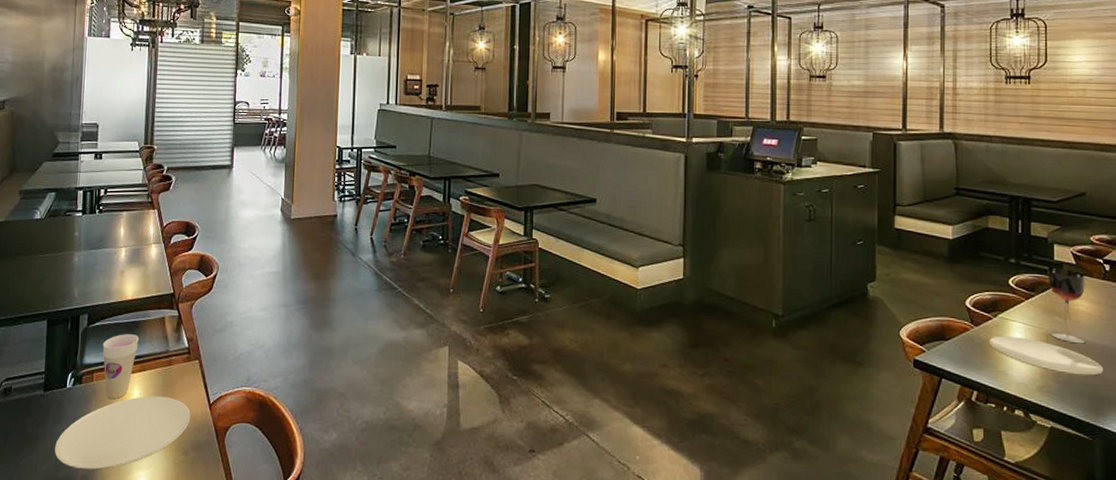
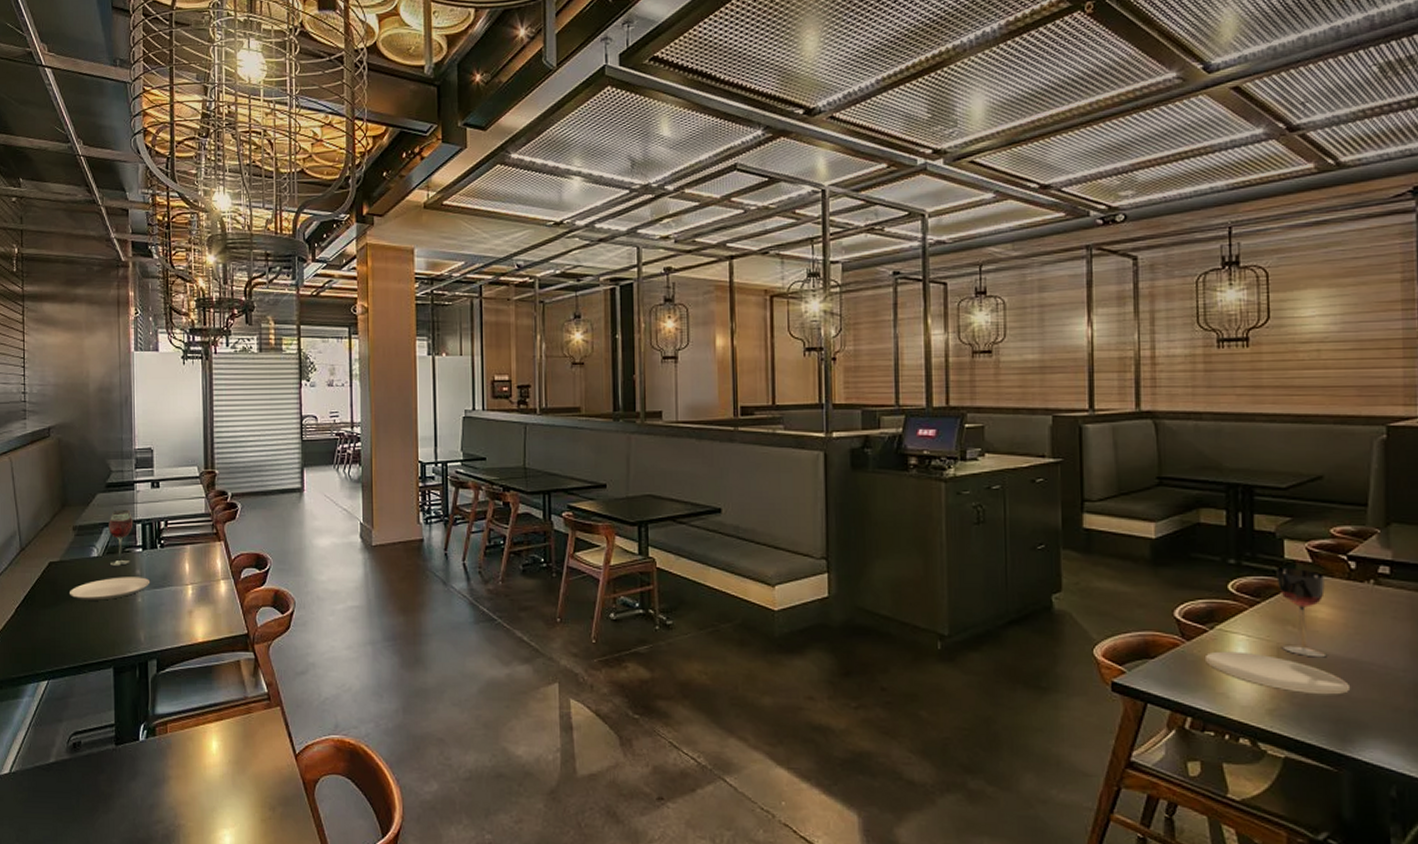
plate: none [12,238,87,259] -> present [70,577,149,601]
wineglass: none [50,177,76,228] -> present [109,509,134,566]
plate: present [55,396,191,470] -> none [132,747,276,830]
cup: present [102,334,139,399] -> none [175,680,213,751]

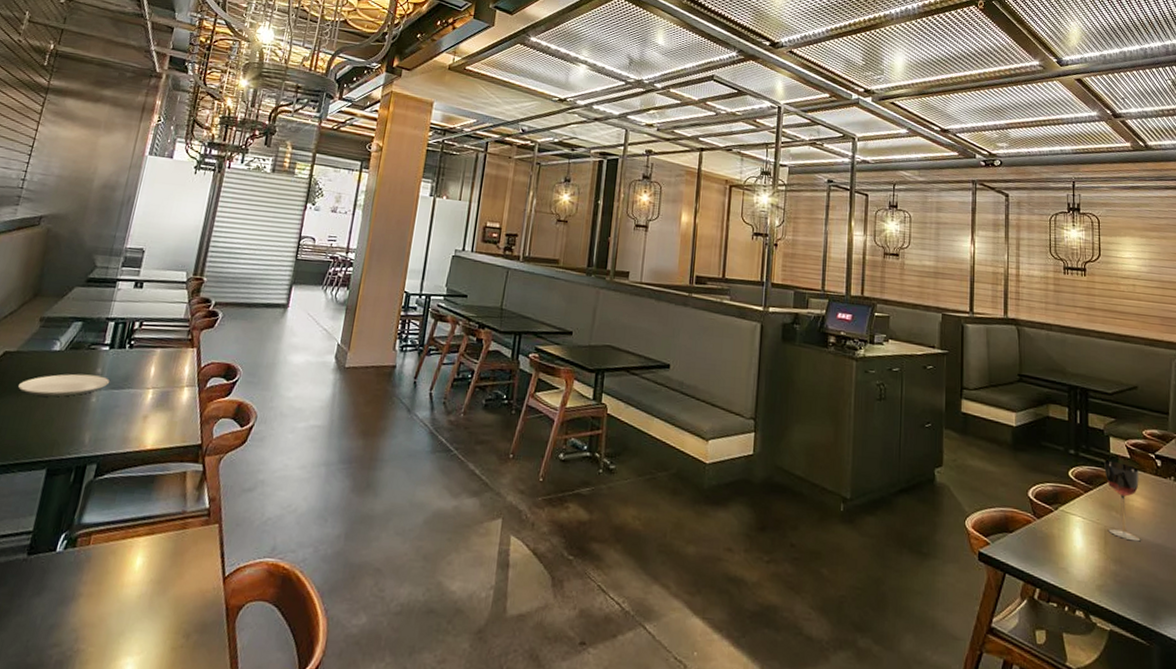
wineglass: present [109,509,134,566] -> none [70,305,107,363]
plate: present [1204,651,1351,697] -> none [1050,530,1159,577]

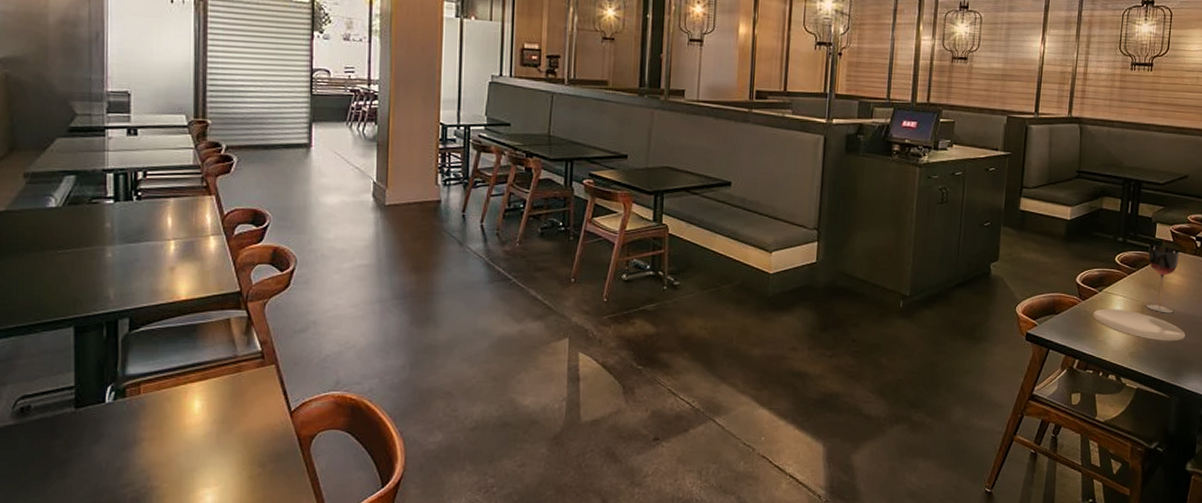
plate: present [18,373,109,397] -> none [18,230,122,255]
plate: none [1050,530,1159,577] -> present [1093,308,1186,342]

